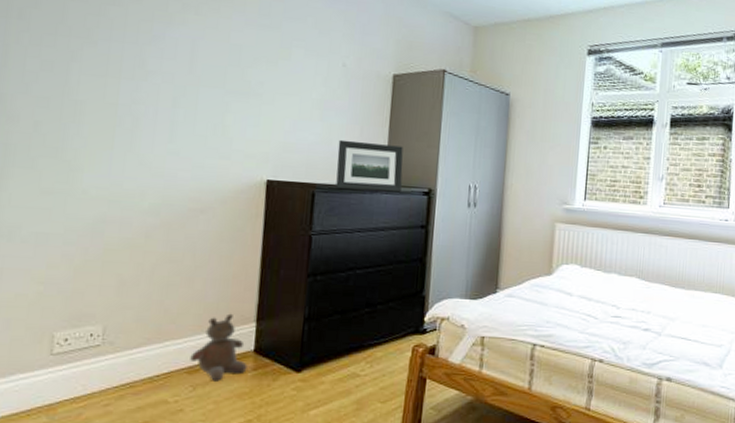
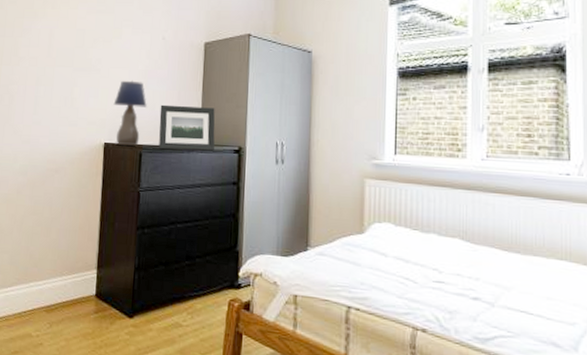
teddy bear: present [190,313,247,382] -> none [48,260,90,321]
table lamp: none [279,109,322,185] -> present [113,80,147,147]

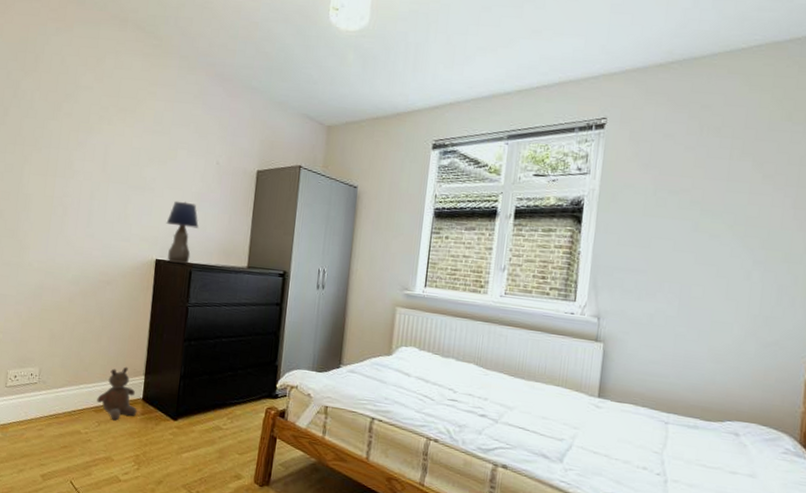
teddy bear: none [48,260,90,321] -> present [97,366,137,421]
picture frame: present [158,104,216,151] -> none [208,226,264,274]

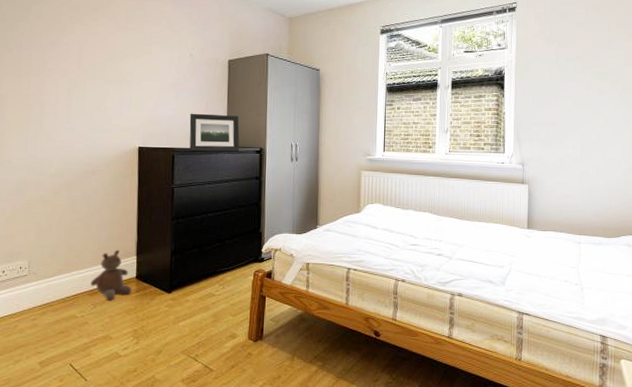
table lamp: present [166,201,199,265] -> none [146,92,177,150]
picture frame: none [208,226,264,274] -> present [189,113,240,152]

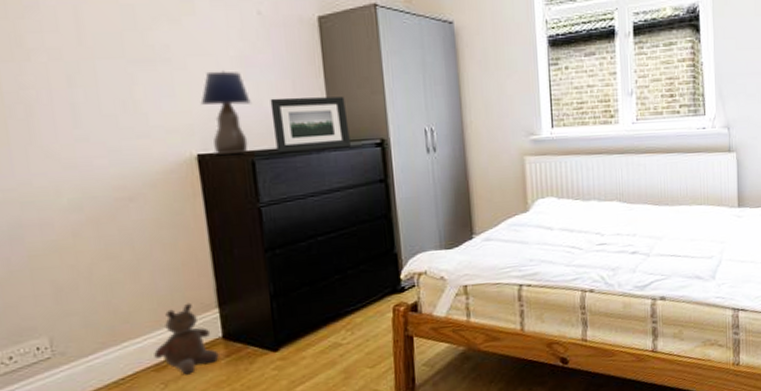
table lamp: none [146,92,177,150] -> present [200,71,251,156]

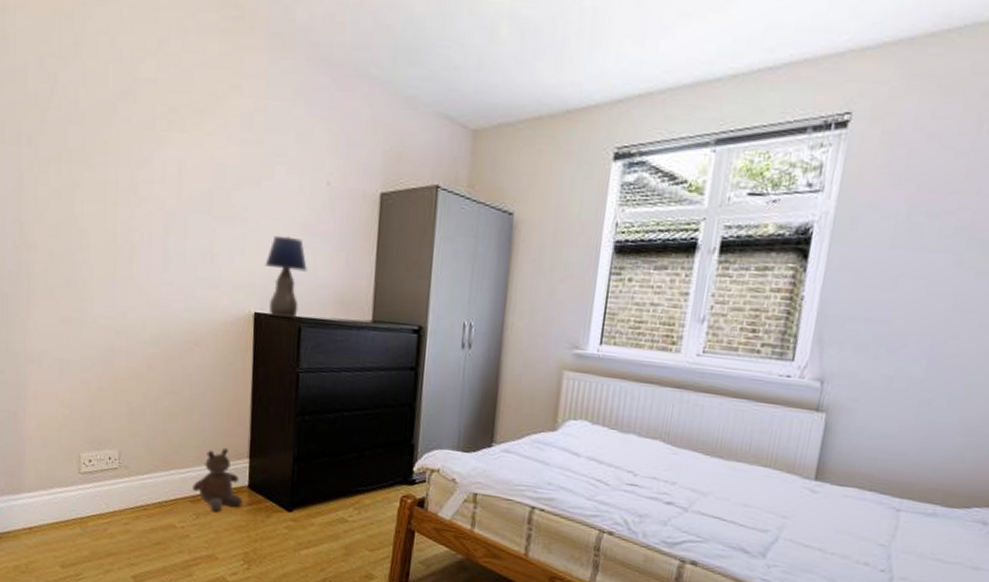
picture frame: present [270,96,351,154] -> none [322,269,392,330]

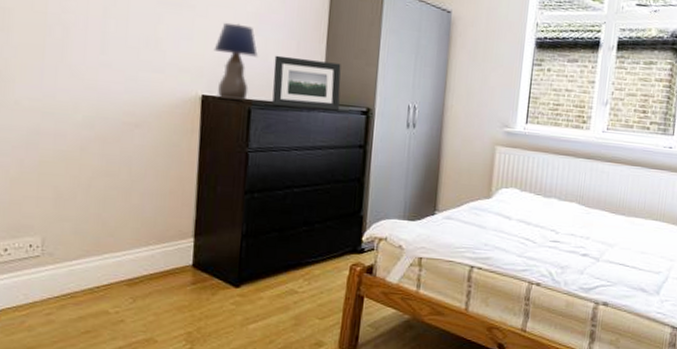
teddy bear: present [192,447,243,513] -> none [129,228,186,294]
picture frame: none [322,269,392,330] -> present [272,55,341,111]

